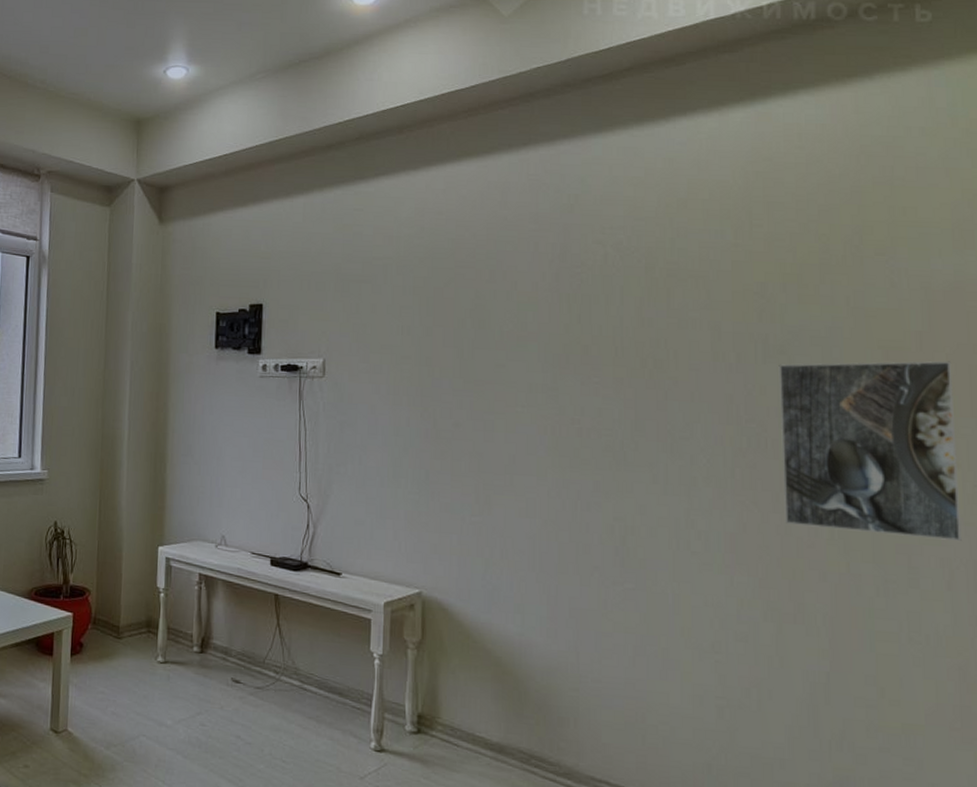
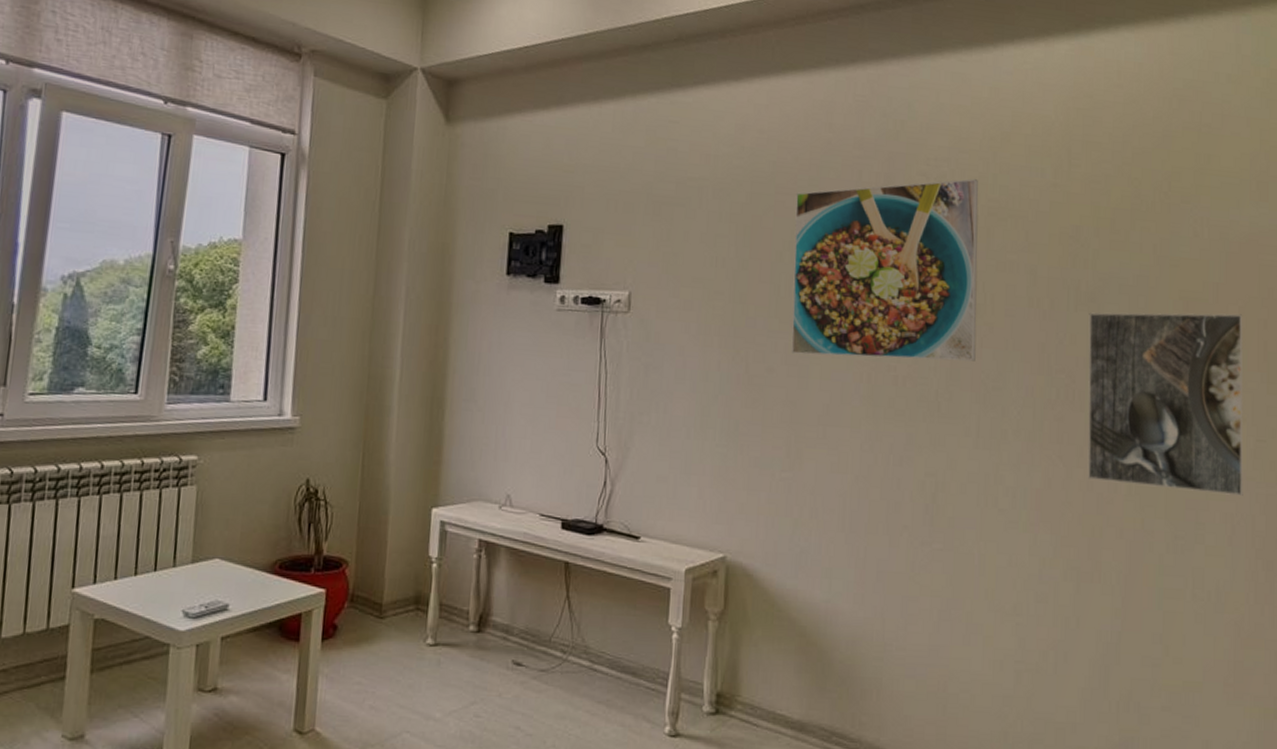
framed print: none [474,244,661,414] -> present [791,179,979,362]

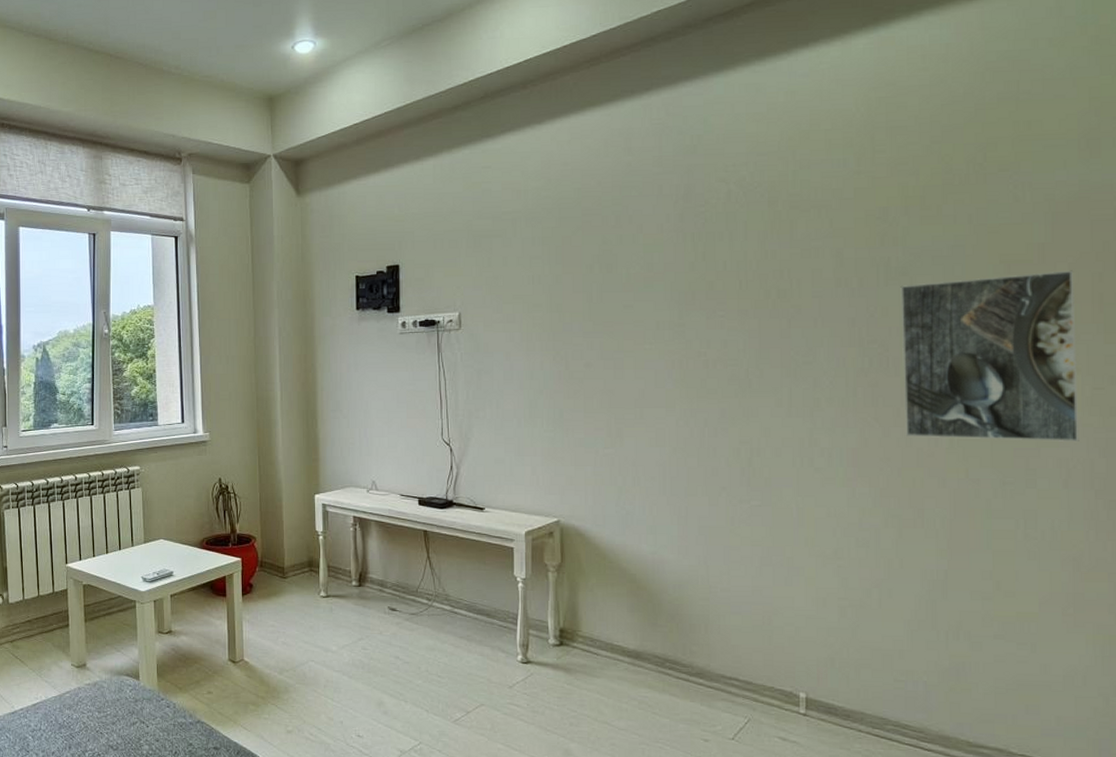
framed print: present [791,179,979,362] -> none [600,178,784,349]

